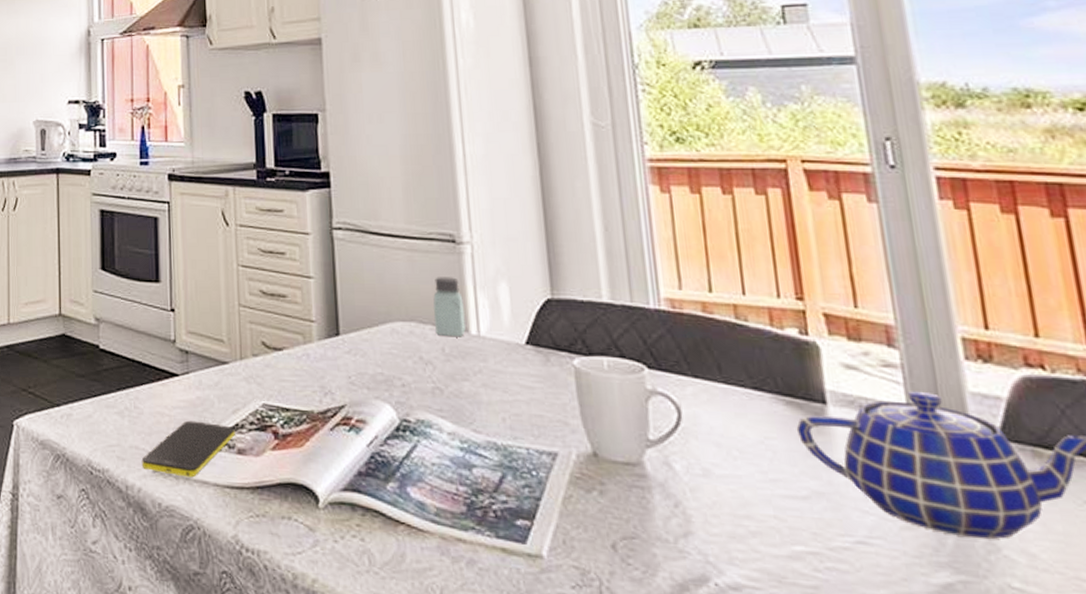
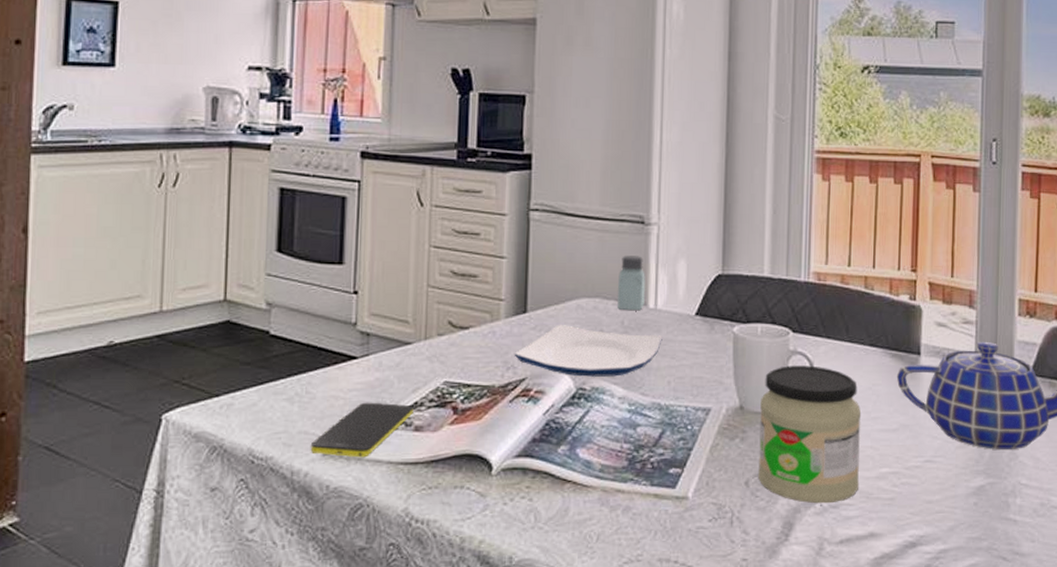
plate: none [330,350,491,409] -> present [514,325,662,377]
jar: none [618,408,766,584] -> present [758,365,862,504]

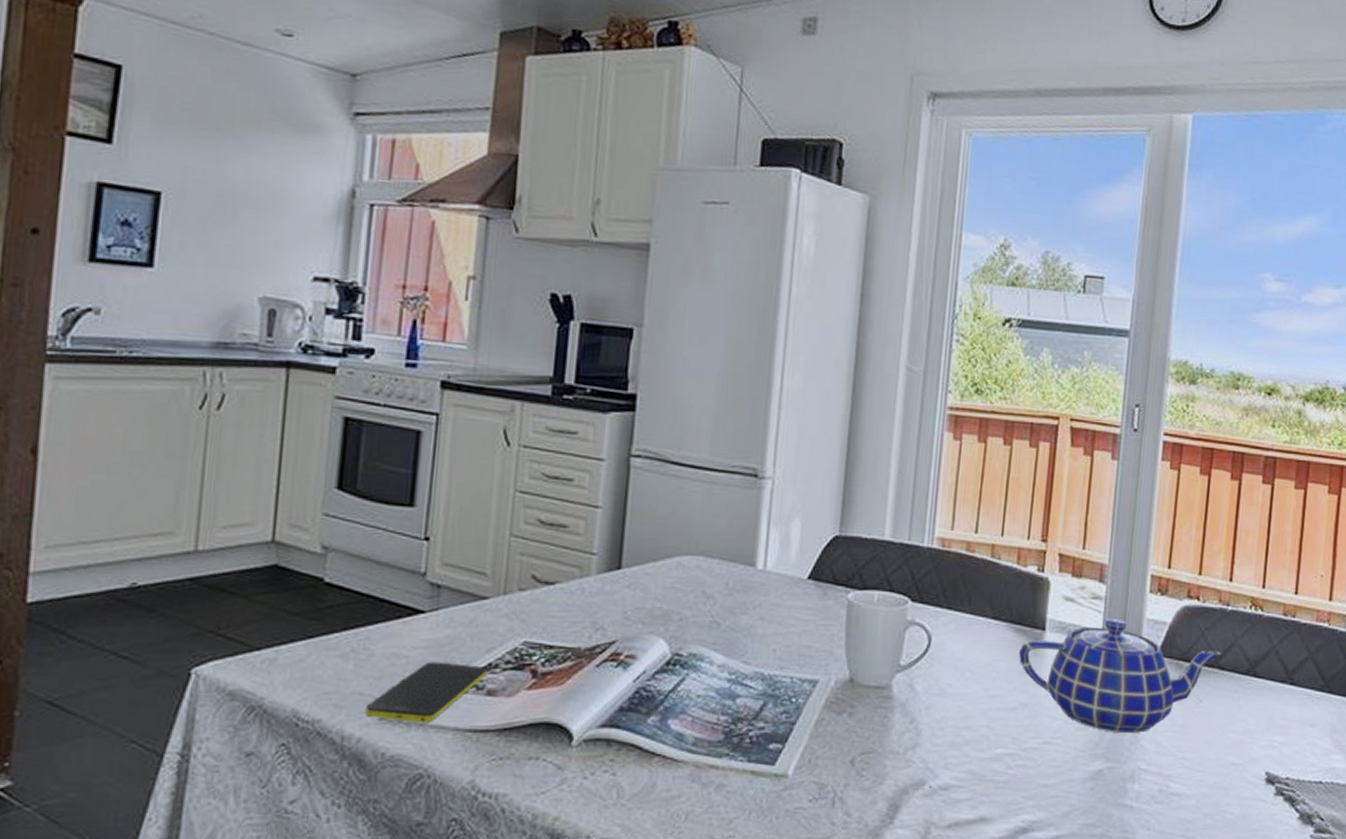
plate: present [514,325,662,377] -> none [604,584,770,643]
saltshaker: present [618,256,645,311] -> none [723,511,756,572]
jar: present [758,365,862,504] -> none [865,637,979,785]

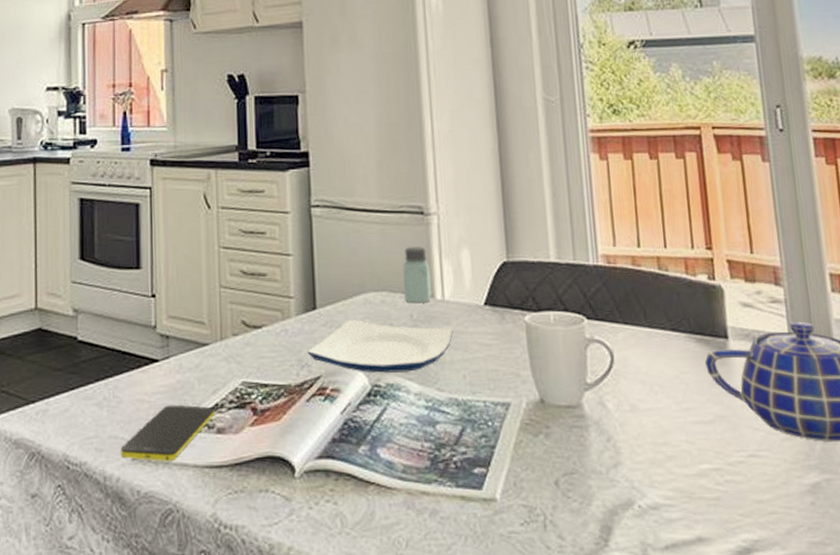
plate: none [604,584,770,643] -> present [307,320,453,373]
saltshaker: none [723,511,756,572] -> present [403,247,432,304]

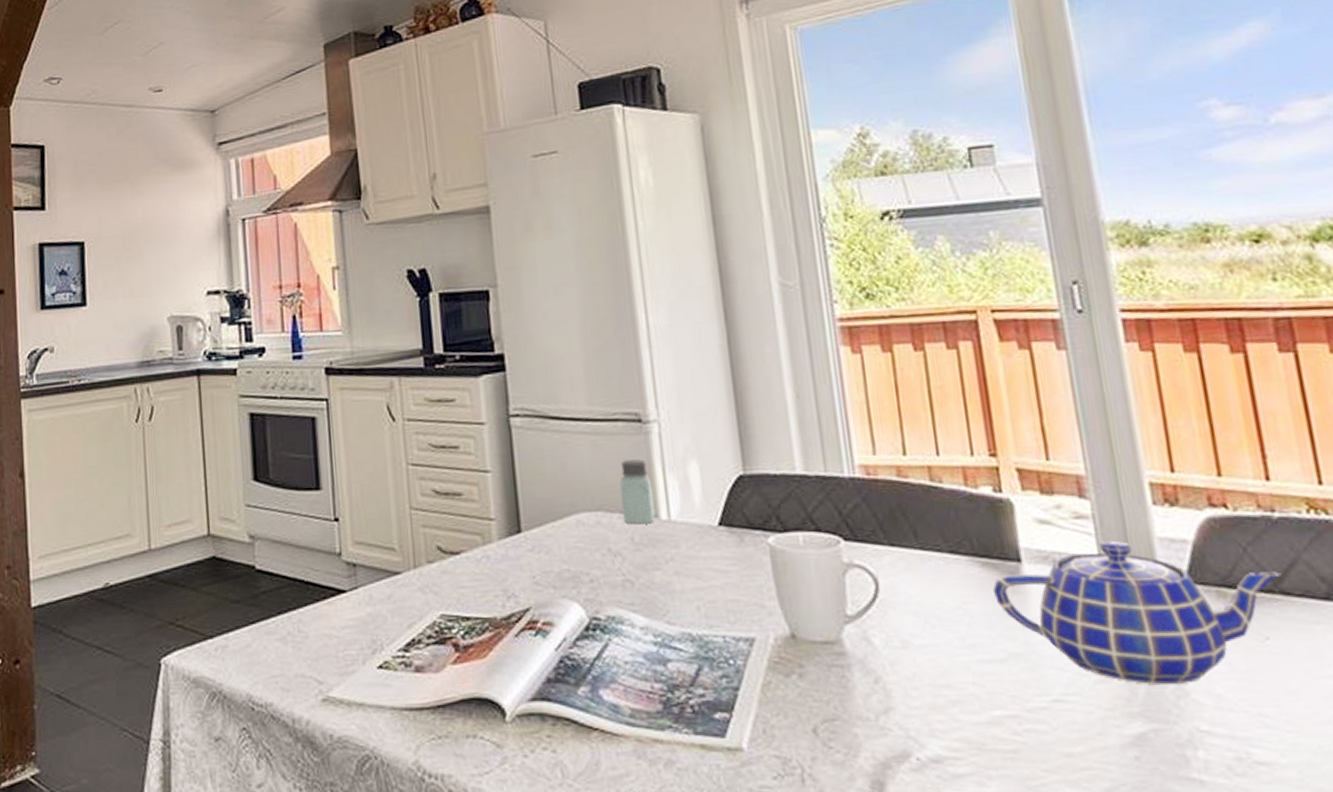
smartphone: present [120,404,215,462] -> none [309,640,412,703]
plate: present [307,320,453,373] -> none [513,544,683,604]

